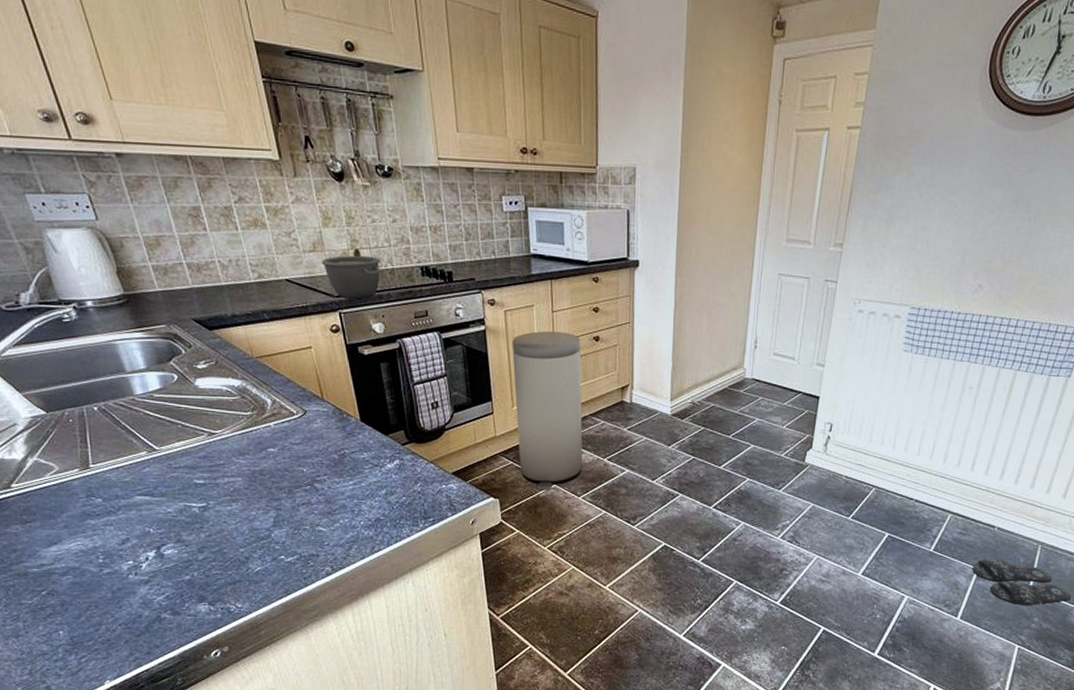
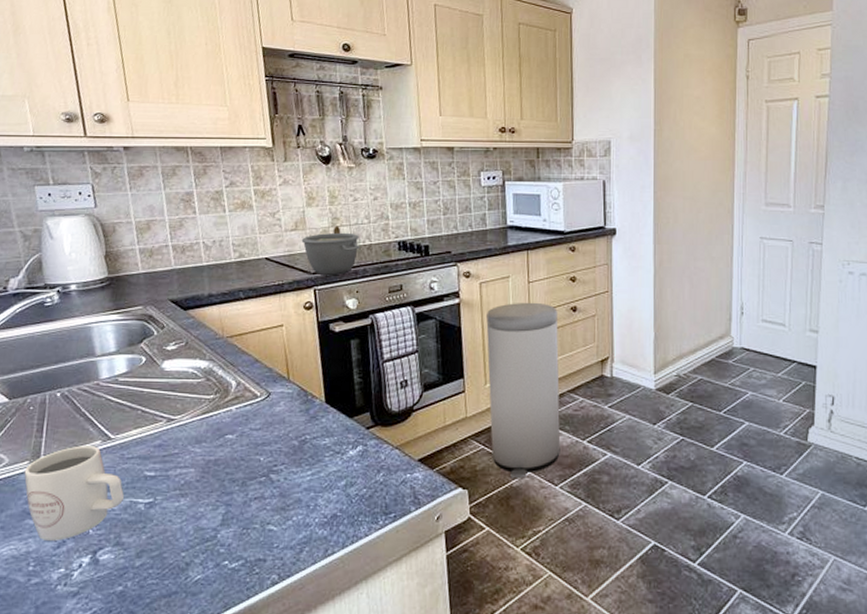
mug: none [76,456,179,538] -> present [24,445,125,541]

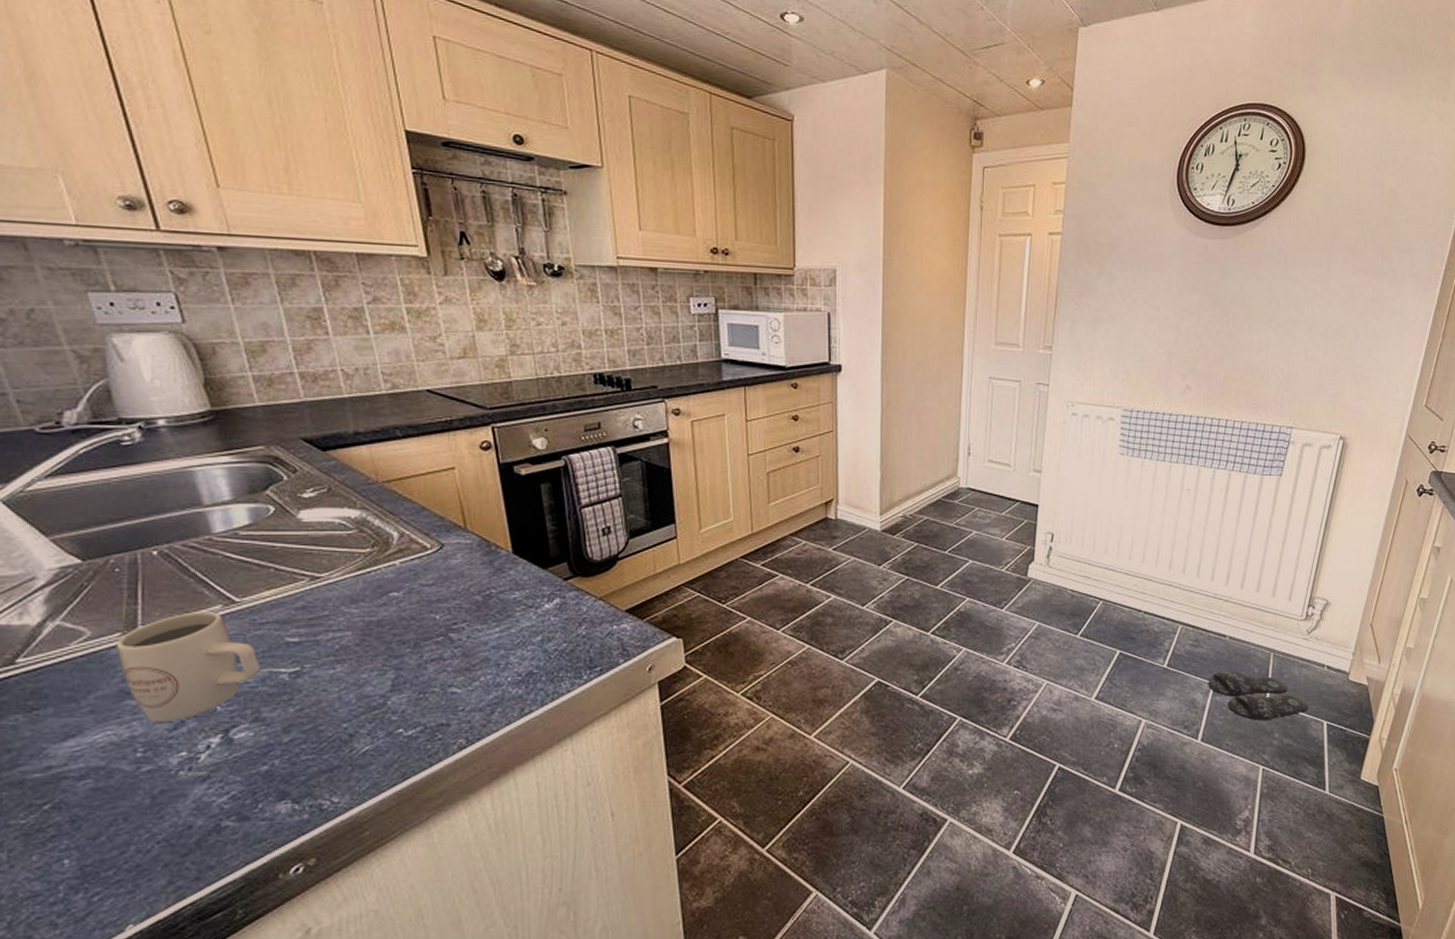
cooking pot: present [301,226,360,276] -> none [472,354,547,412]
pedal bin: present [486,302,561,479] -> none [699,442,783,625]

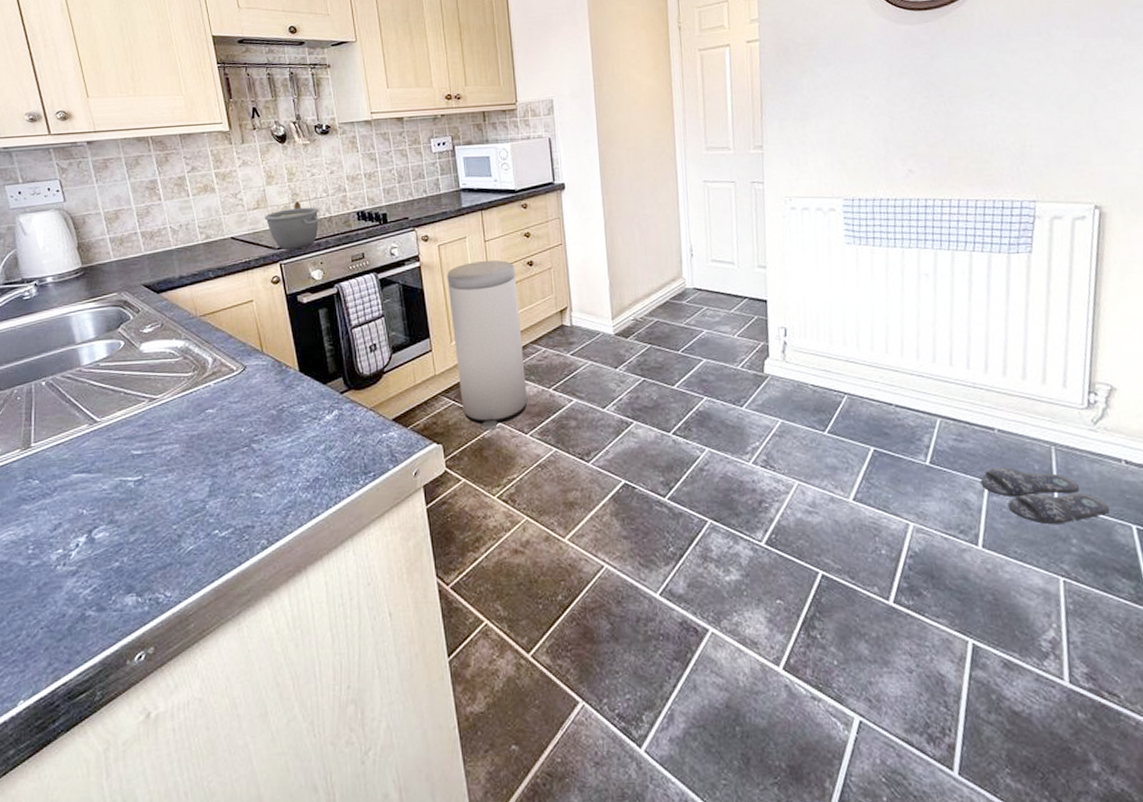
mug: present [116,611,261,722] -> none [16,430,115,524]
cooking pot: none [472,354,547,412] -> present [264,201,320,250]
pedal bin: none [699,442,783,625] -> present [447,260,528,431]

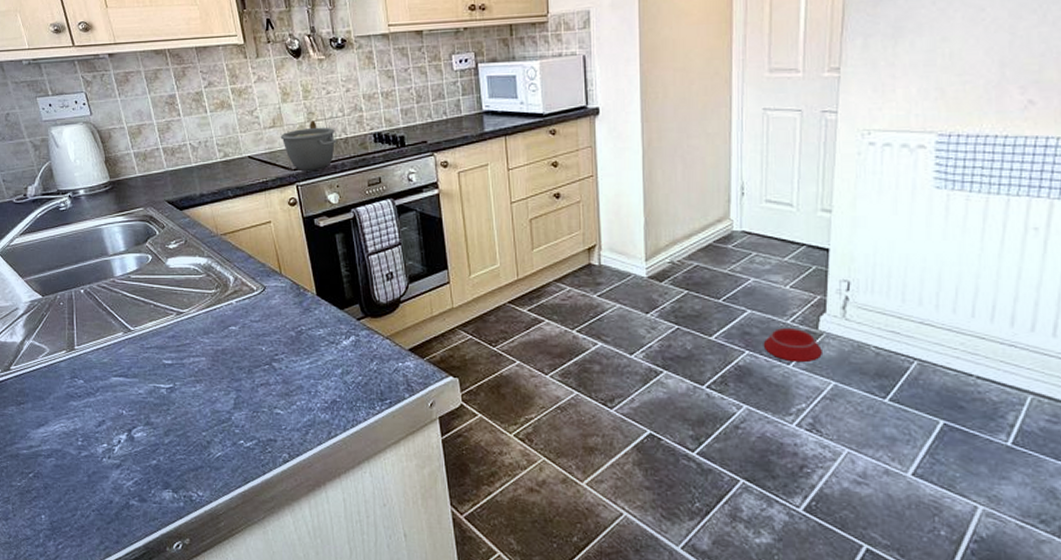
pedal bin: present [447,260,528,431] -> none [467,190,549,368]
pet bowl: none [718,372,769,405] -> present [763,327,822,363]

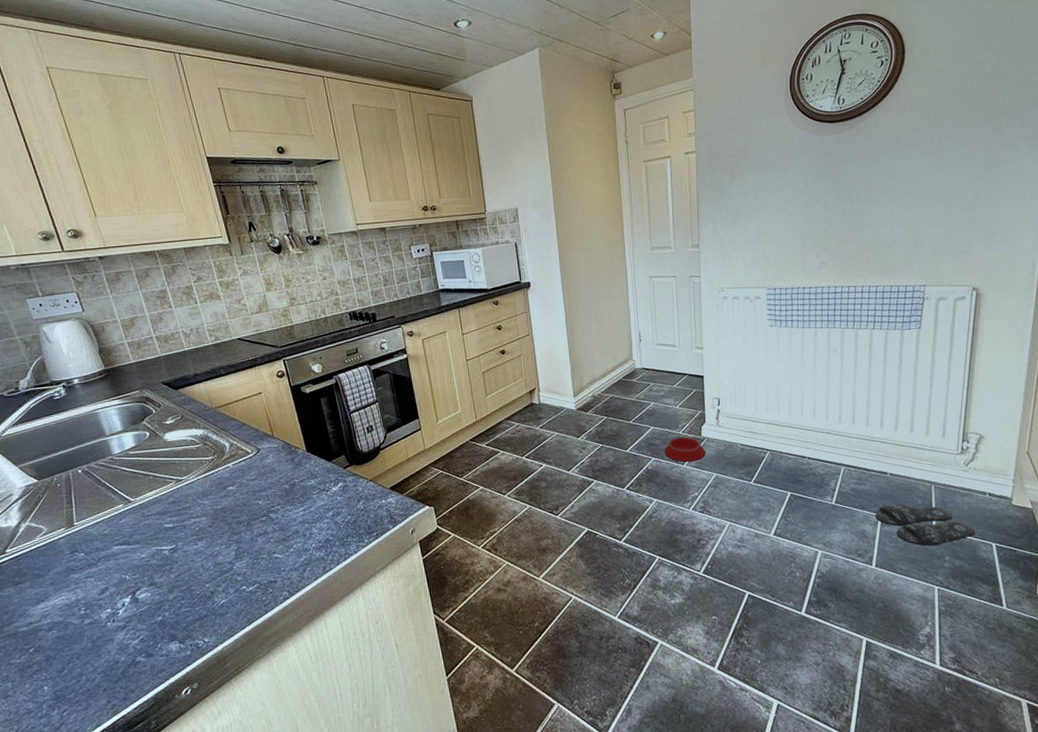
cooking pot: present [280,120,336,172] -> none [266,305,317,348]

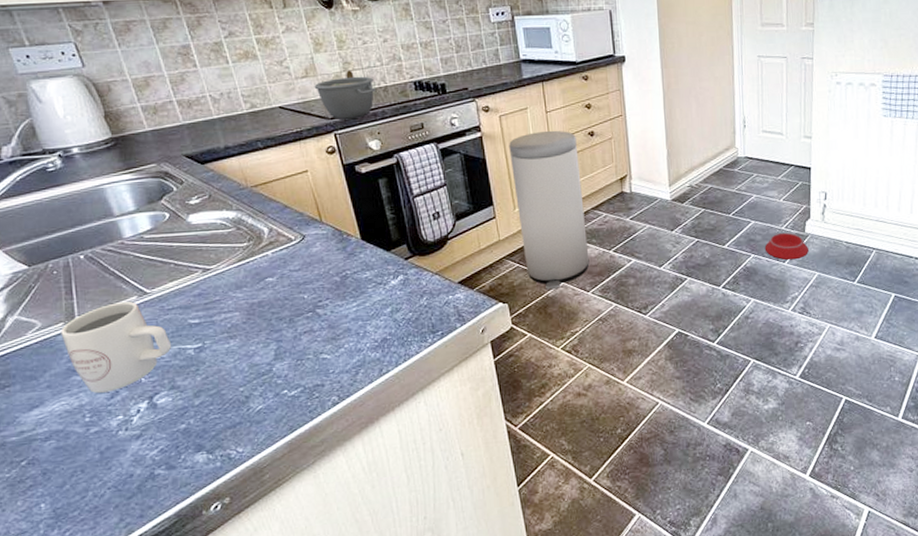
mug: none [62,509,151,589] -> present [60,301,172,393]
cooking pot: none [266,305,317,348] -> present [314,70,376,120]
pedal bin: none [431,350,505,494] -> present [509,130,590,290]

